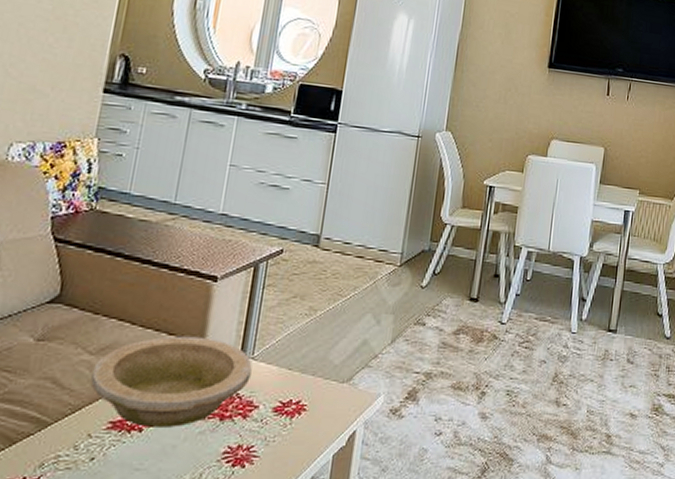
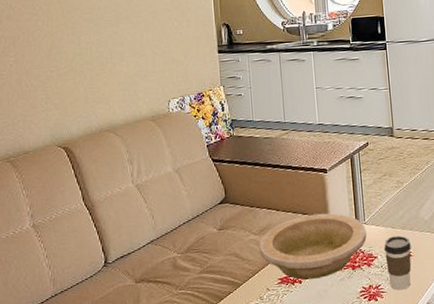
coffee cup: none [267,380,309,456] -> present [383,235,412,290]

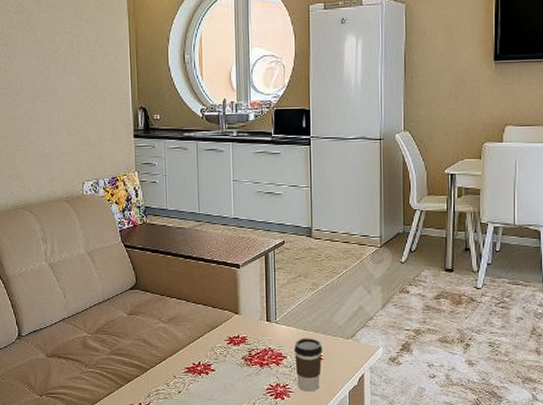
bowl: present [259,213,367,280] -> none [168,308,277,372]

